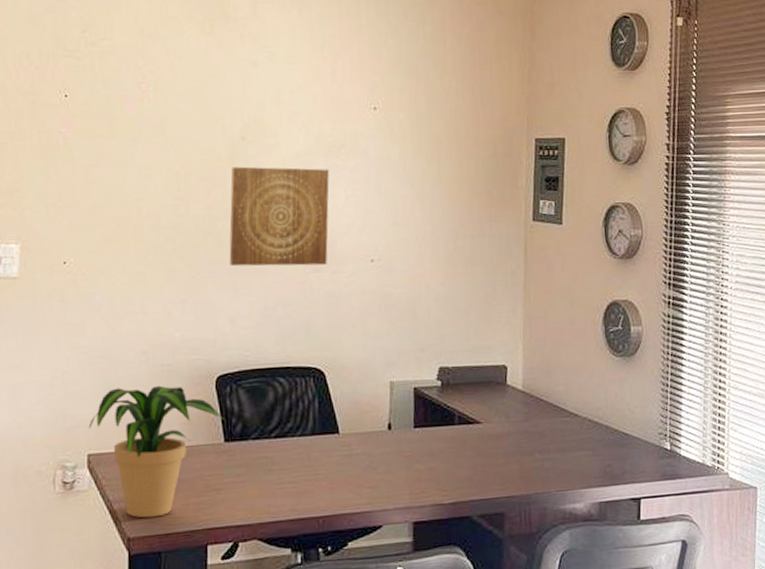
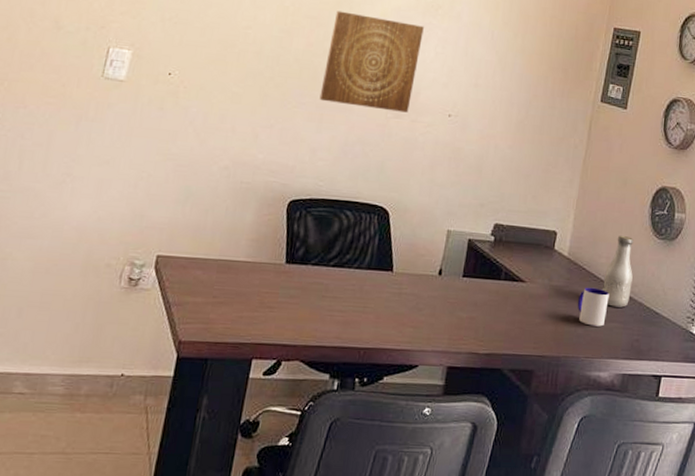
potted plant: present [88,385,224,518] -> none [162,197,289,325]
mug: none [540,417,573,458] -> present [578,287,610,327]
bottle: none [563,359,596,435] -> present [601,236,634,308]

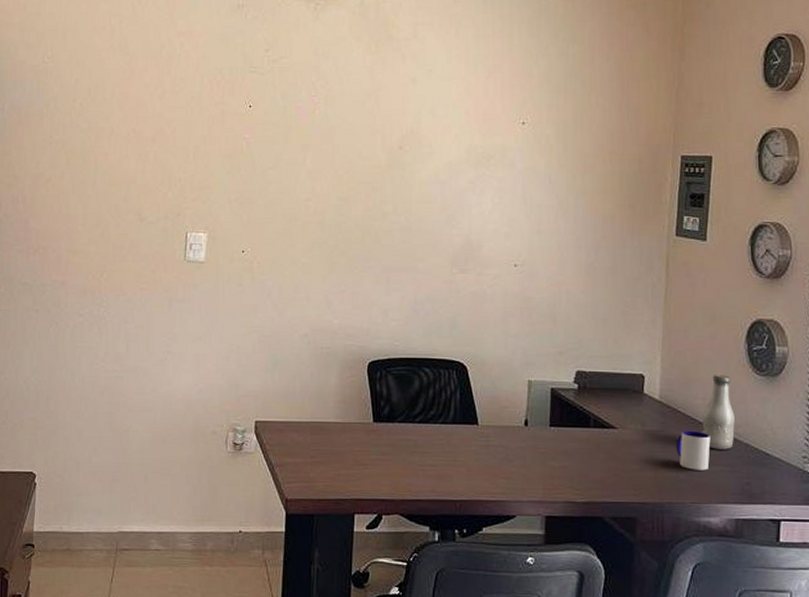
wall art: present [319,10,424,113] -> none [384,173,478,267]

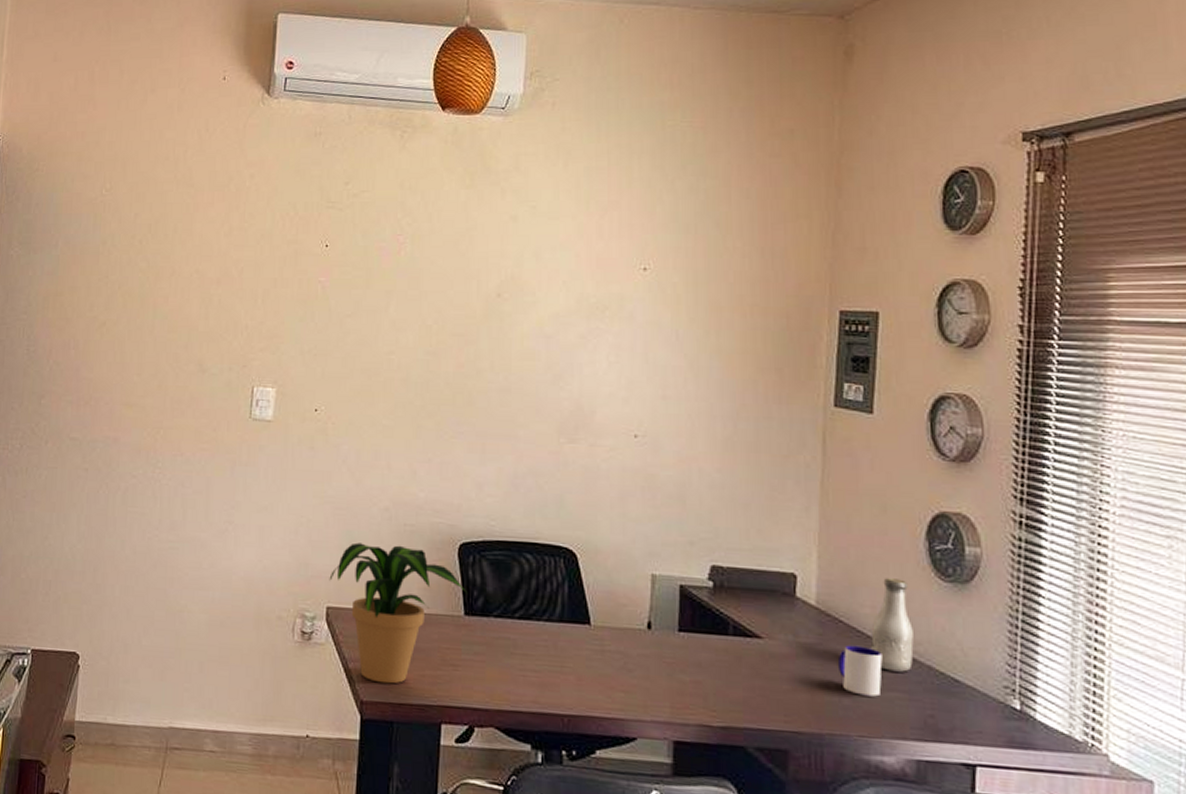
potted plant: none [257,365,374,483] -> present [329,542,465,684]

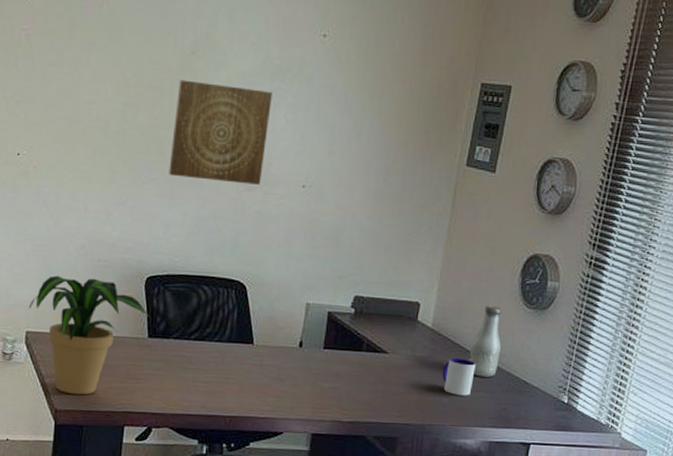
wall art: none [479,324,590,436] -> present [168,79,272,185]

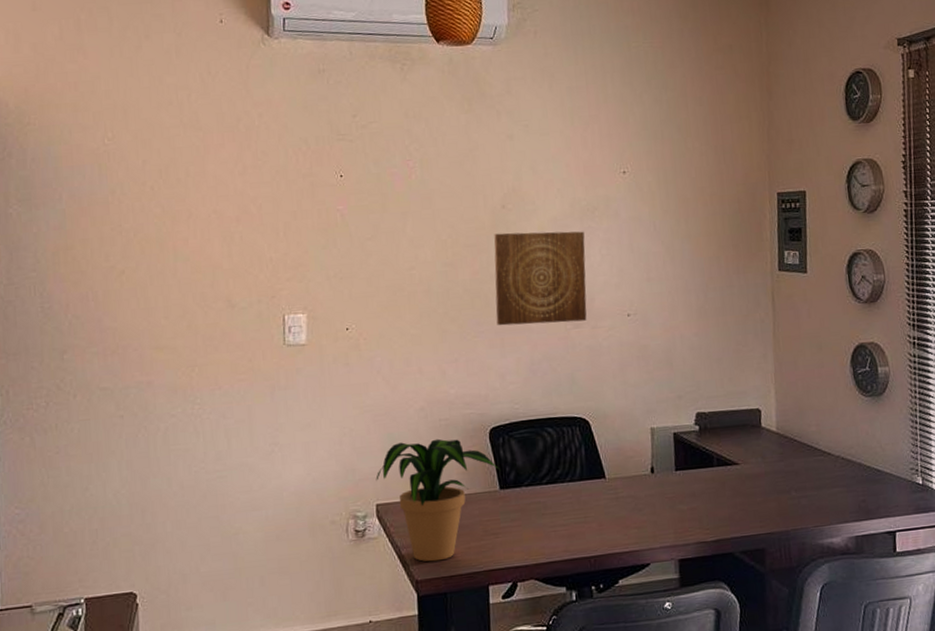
mug: present [442,357,476,396] -> none [796,457,827,495]
bottle: present [467,306,502,377] -> none [817,400,848,473]

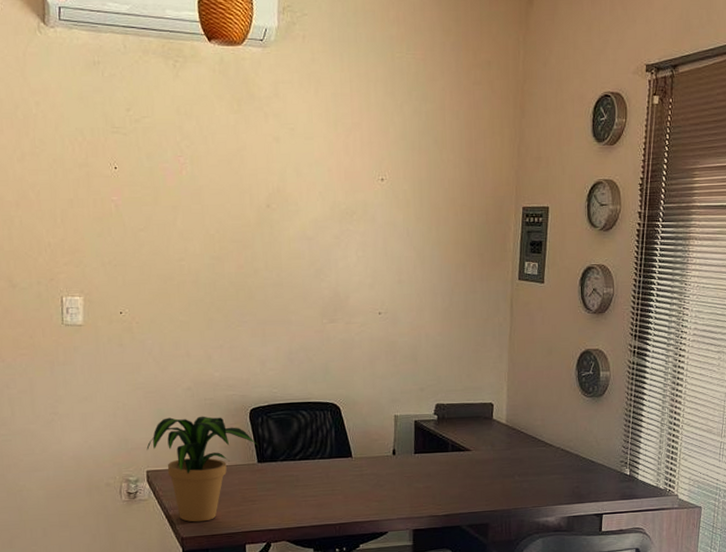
wall art: present [494,231,587,326] -> none [258,231,343,317]

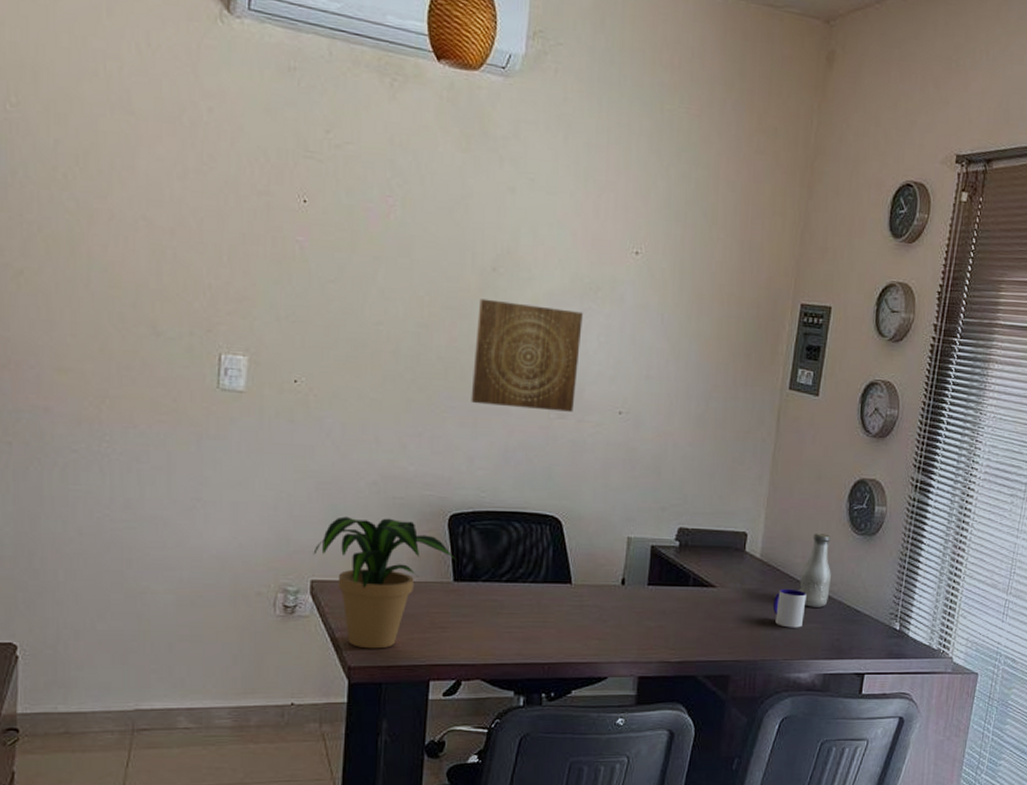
wall art: none [258,231,343,317] -> present [471,298,583,412]
mug: none [520,447,548,480] -> present [773,588,807,628]
bottle: none [540,399,567,462] -> present [798,534,831,607]

